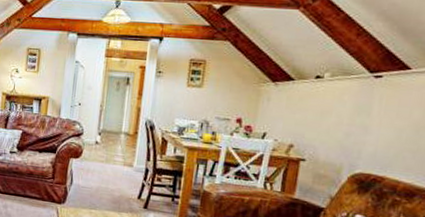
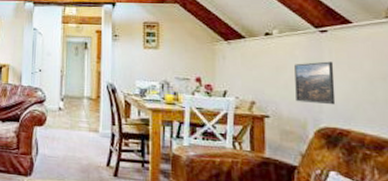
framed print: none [335,108,382,152] -> present [295,61,336,105]

